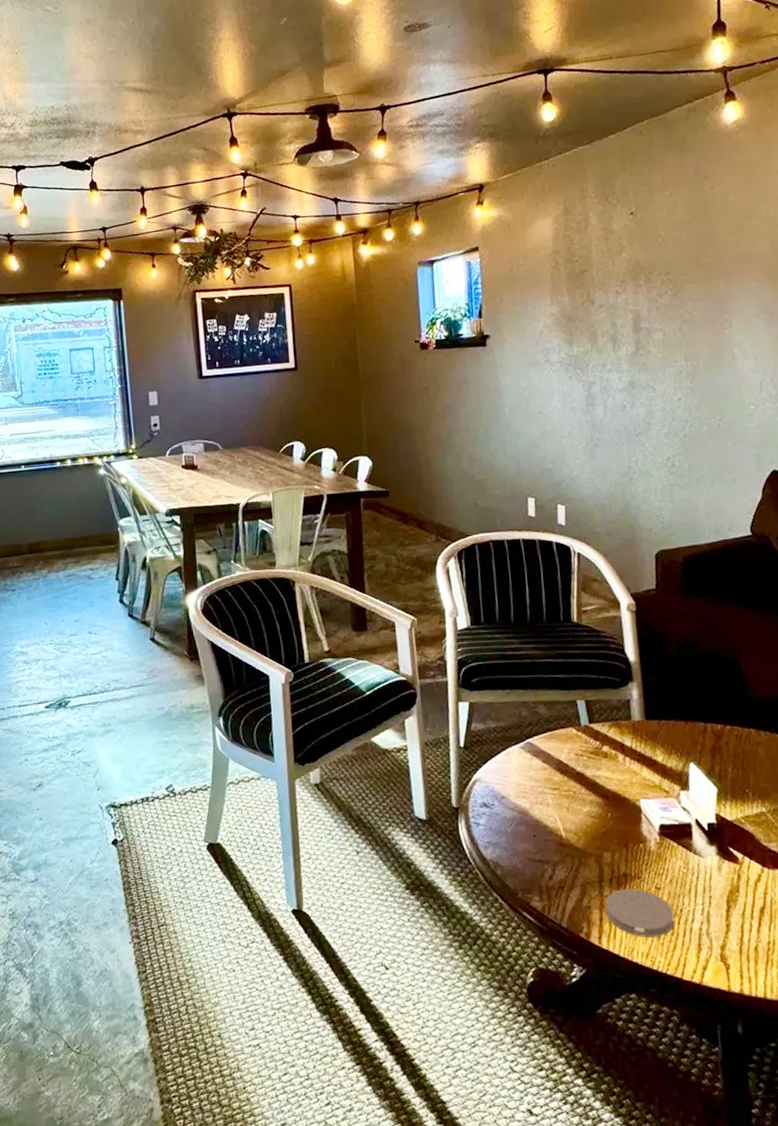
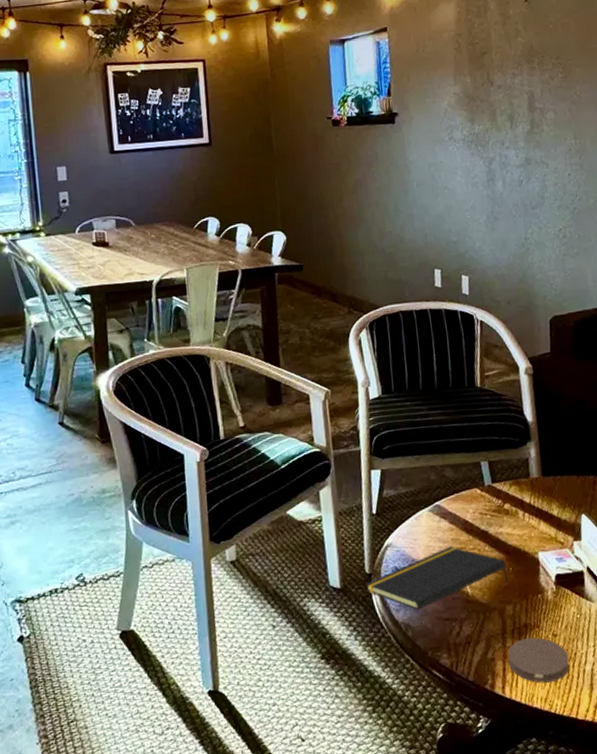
notepad: none [452,786,606,849] -> present [365,546,508,610]

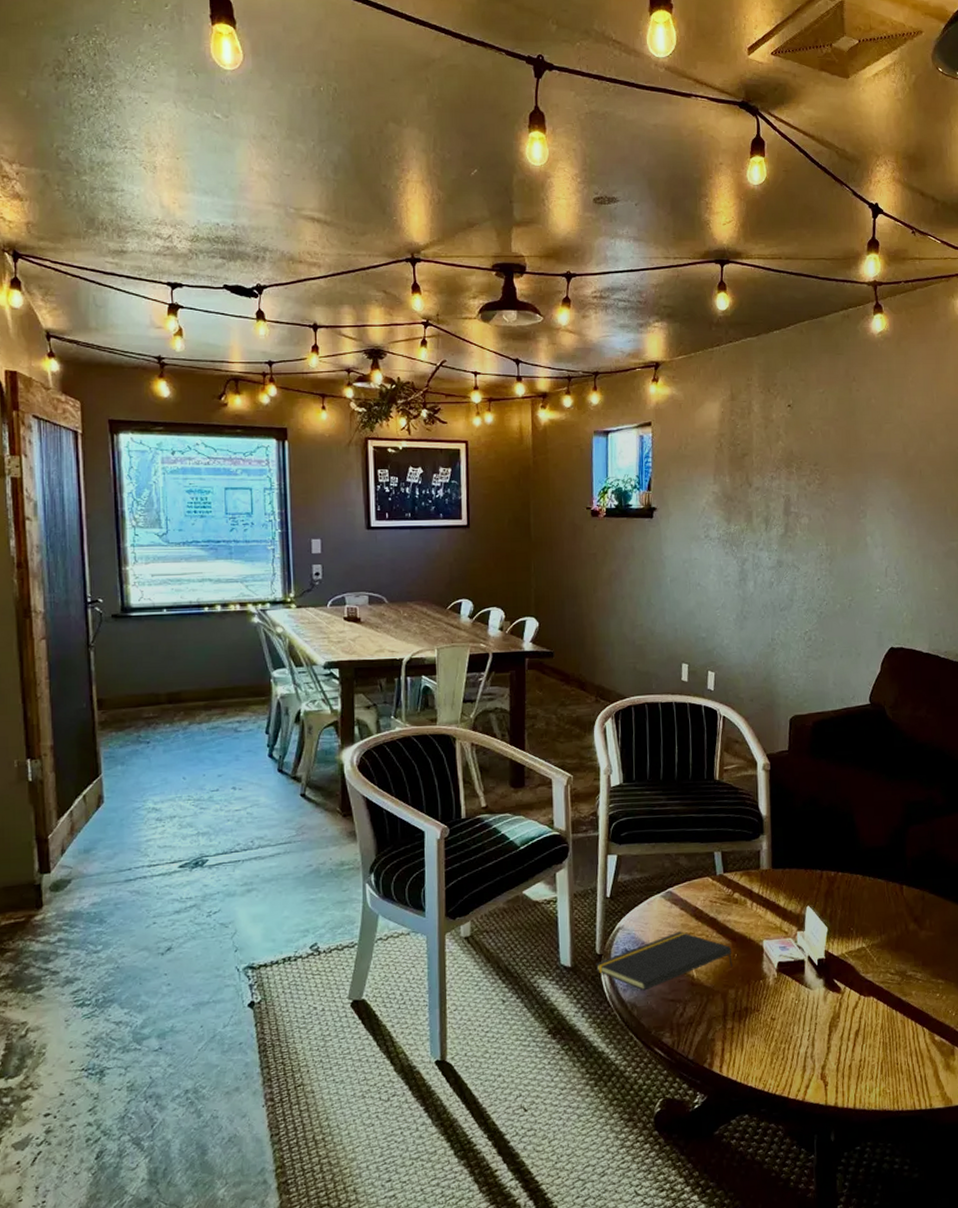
coaster: present [507,637,570,684] -> none [727,1020,785,1064]

